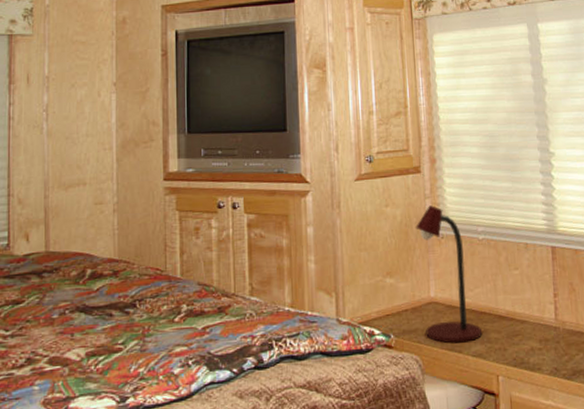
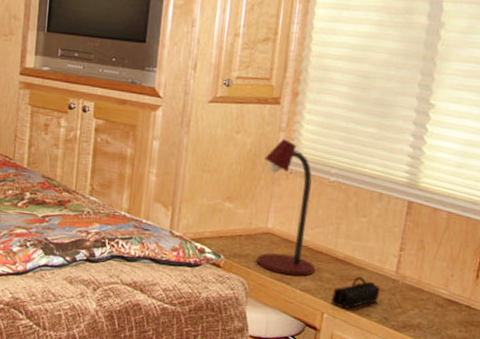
pencil case: none [503,330,546,367] -> present [331,276,381,309]

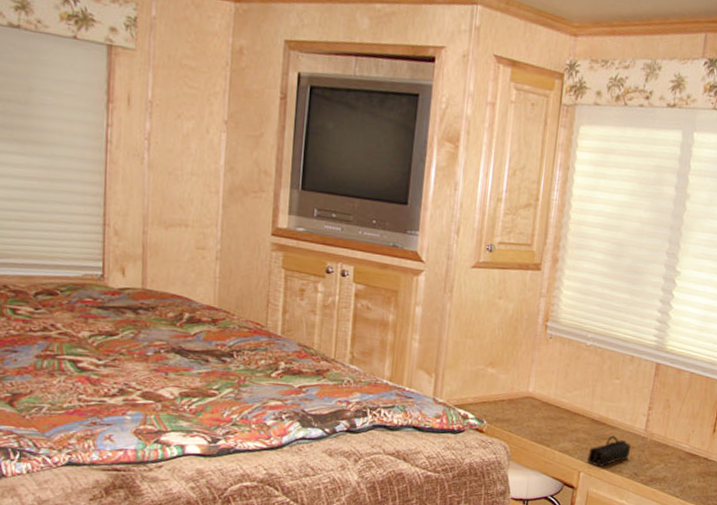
desk lamp: present [256,139,316,277] -> none [518,304,573,438]

